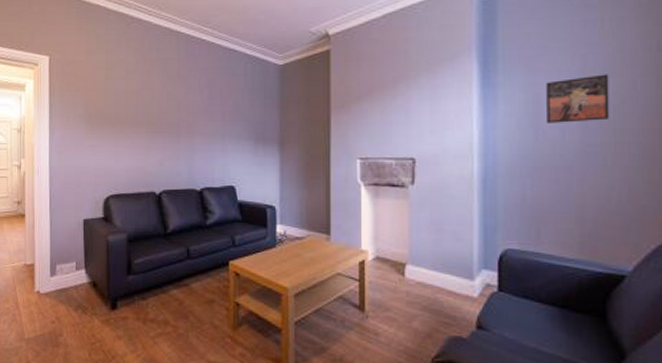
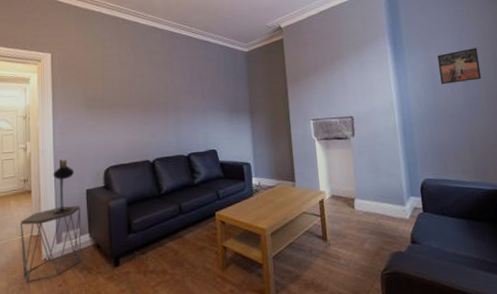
side table: none [13,235,77,315] -> present [20,205,81,283]
table lamp: none [45,182,72,245] -> present [51,159,75,216]

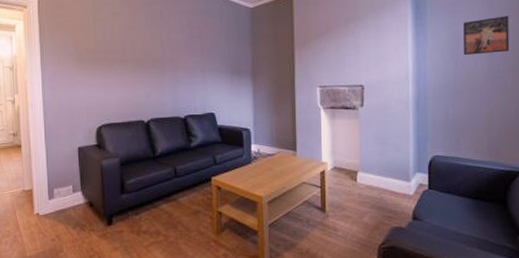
side table: present [20,205,81,283] -> none [11,162,74,235]
table lamp: present [51,159,75,216] -> none [42,114,66,172]

